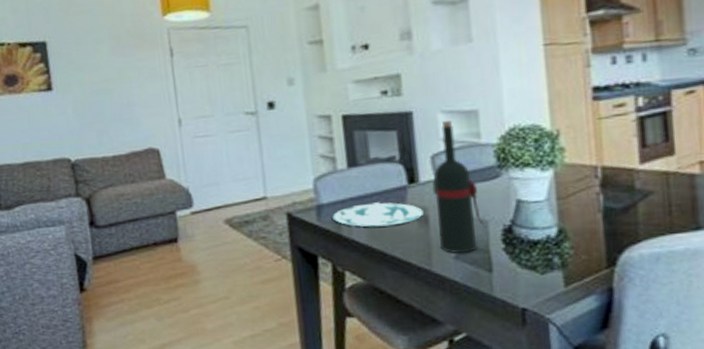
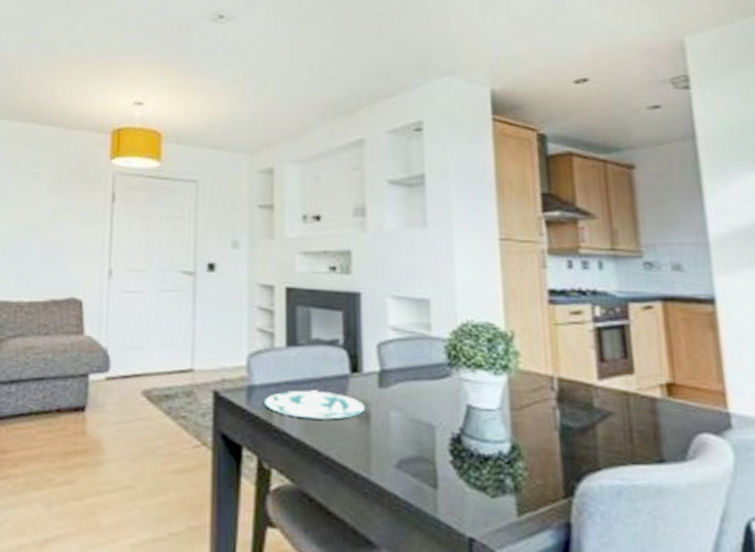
wine bottle: present [434,120,485,253] -> none [378,306,431,461]

